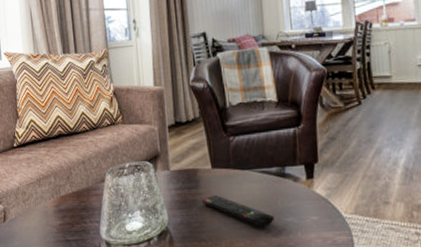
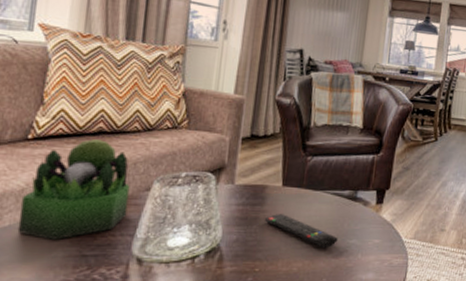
plant: none [18,142,92,228] -> present [17,139,130,240]

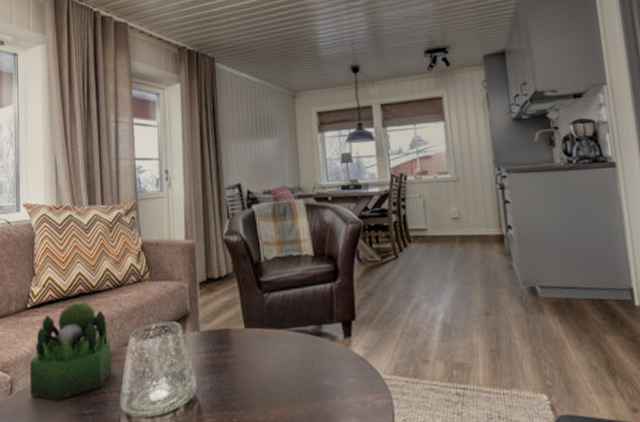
remote control: present [264,214,338,248] -> none [233,358,311,392]

